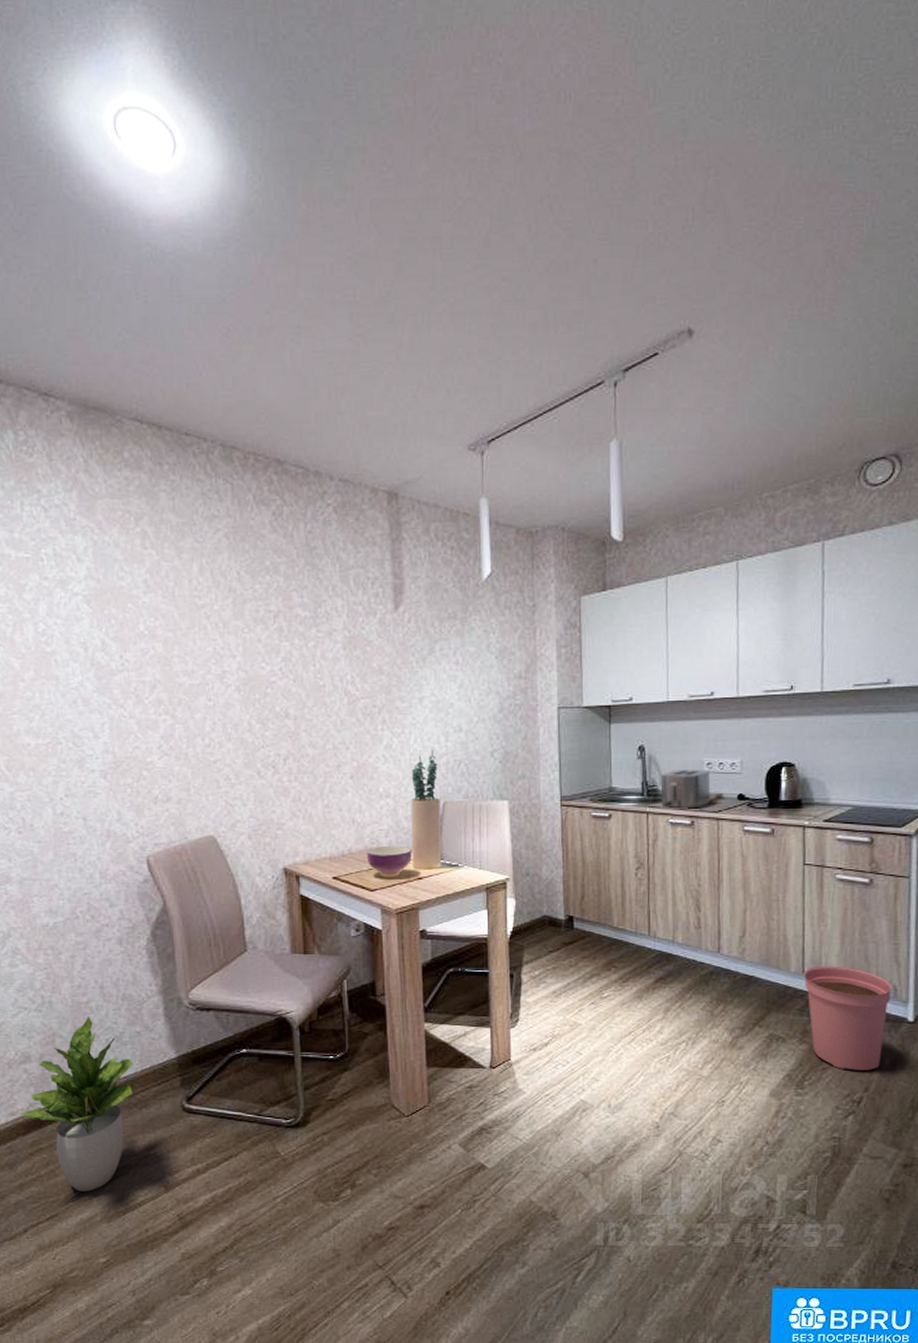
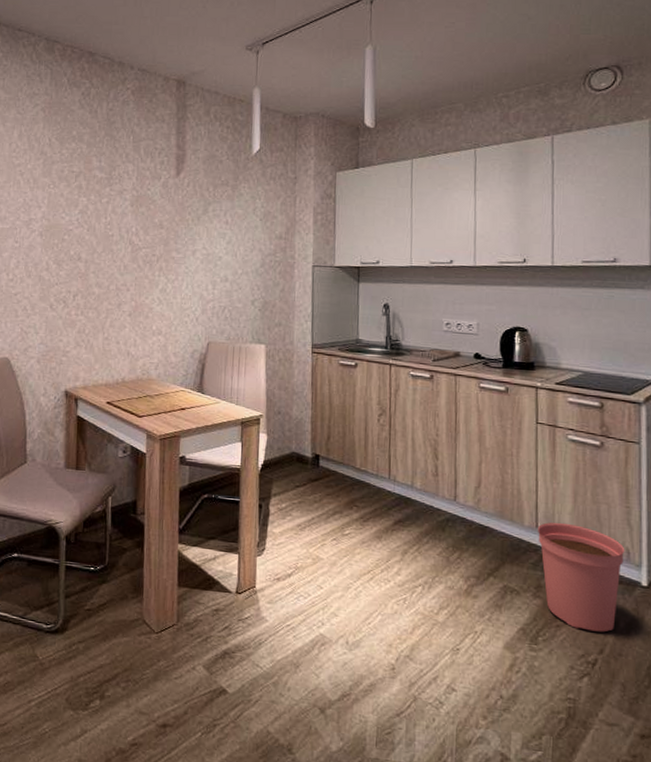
bowl: present [366,845,412,877] -> none [137,377,177,406]
vase: present [410,750,442,870] -> none [176,296,205,402]
toaster: present [660,770,711,810] -> none [403,327,449,365]

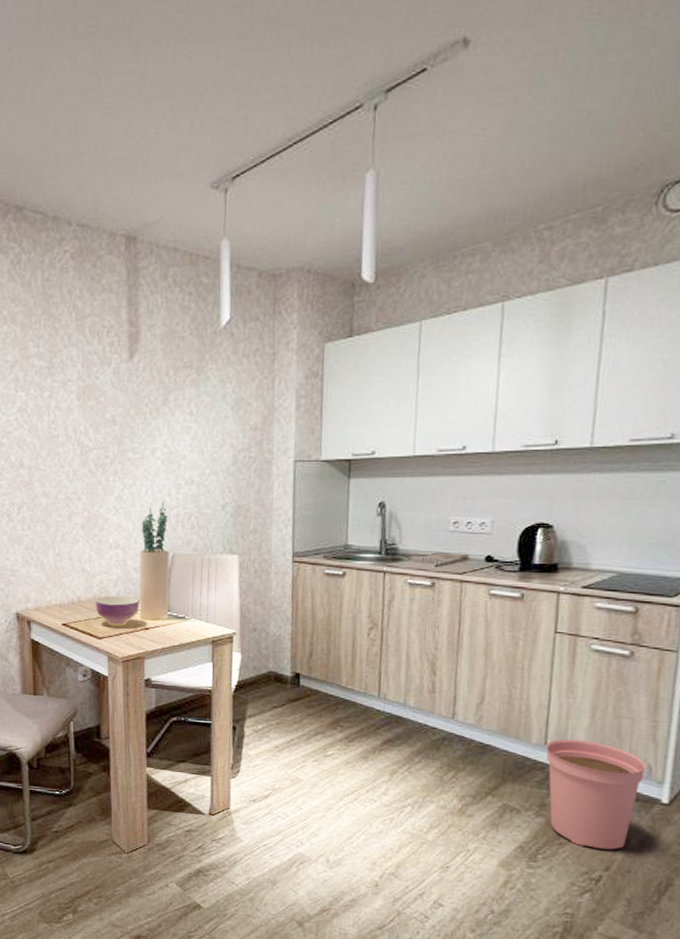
bowl: none [137,377,177,406] -> present [95,595,139,626]
vase: none [176,296,205,402] -> present [138,502,170,621]

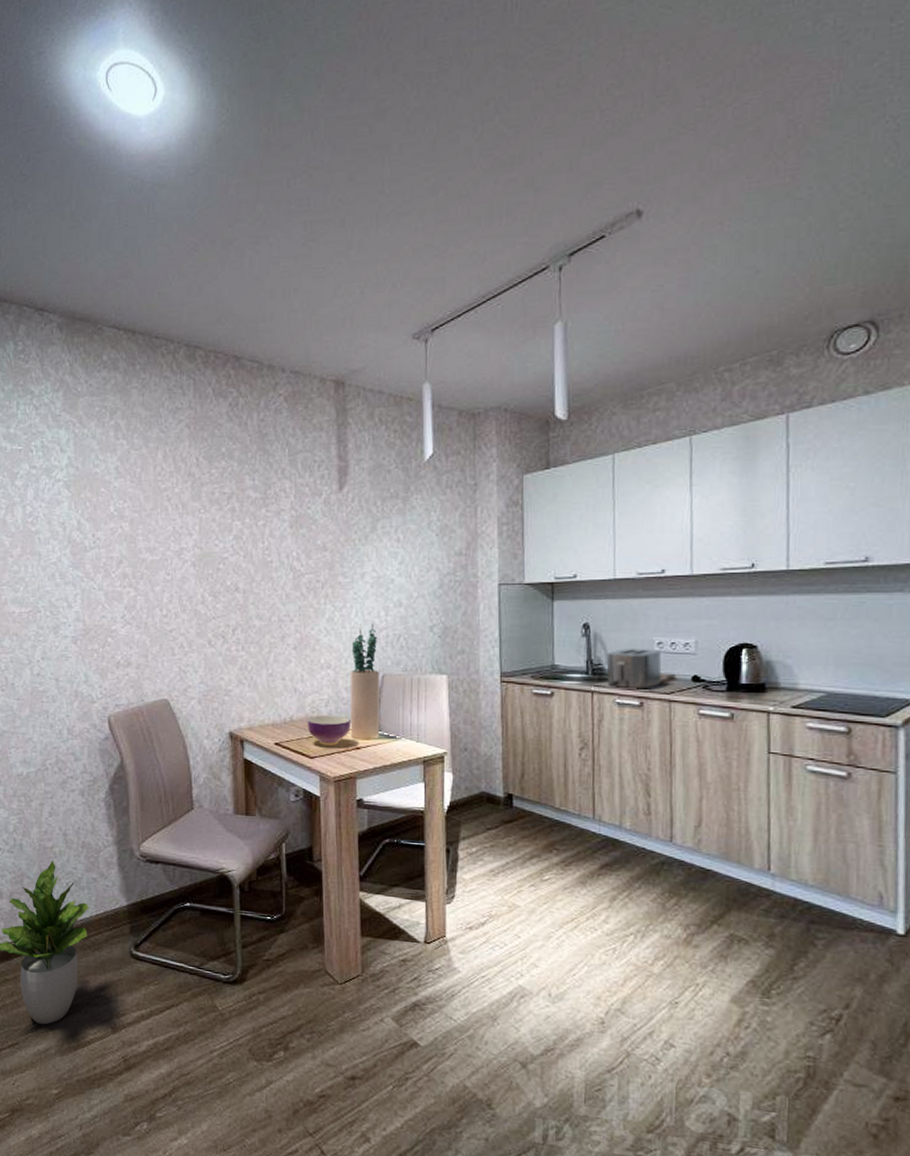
toaster: none [400,528,456,571] -> present [606,649,662,691]
plant pot: present [545,738,647,850] -> none [769,864,877,986]

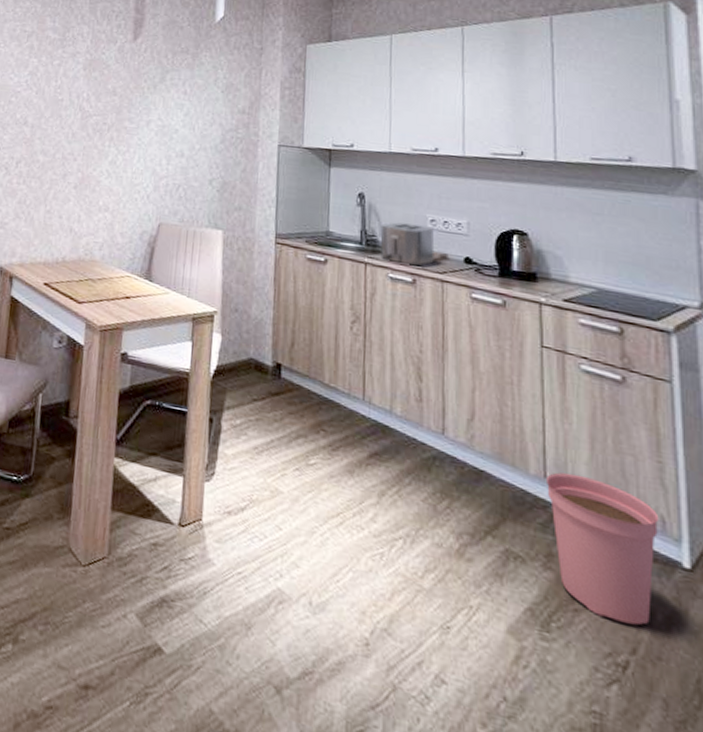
bowl: present [307,715,351,745] -> none [78,258,123,292]
vase: present [349,624,380,740] -> none [121,171,157,290]
plant pot: none [769,864,877,986] -> present [545,472,659,626]

